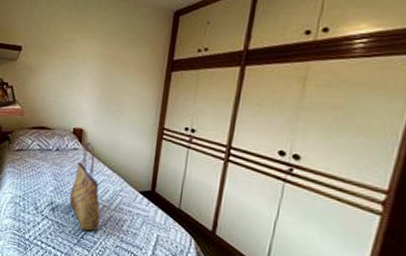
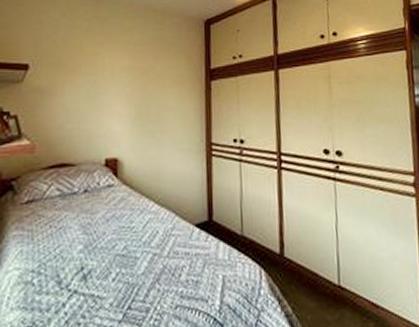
tote bag: present [69,141,101,231] -> none [106,172,151,297]

